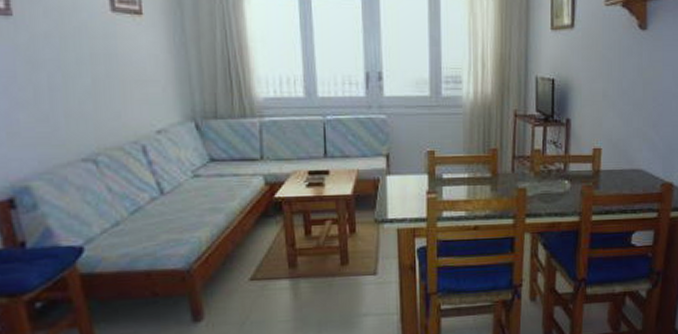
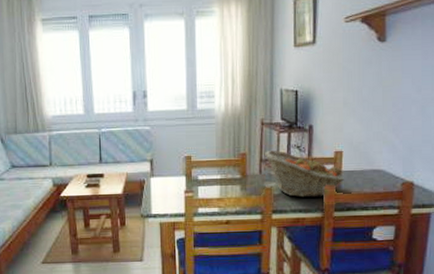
fruit basket: none [517,145,602,200] -> present [264,150,344,198]

